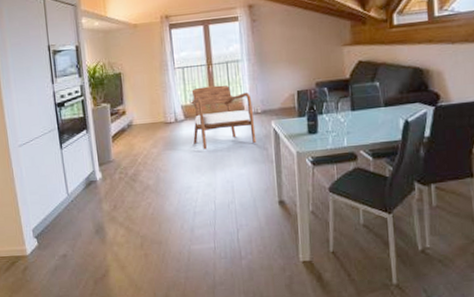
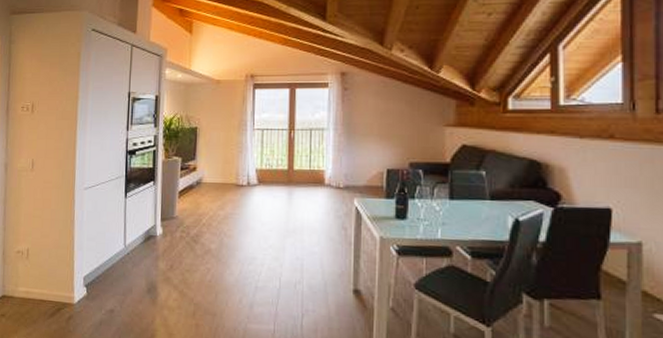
armchair: present [190,85,256,150] -> none [264,152,335,221]

